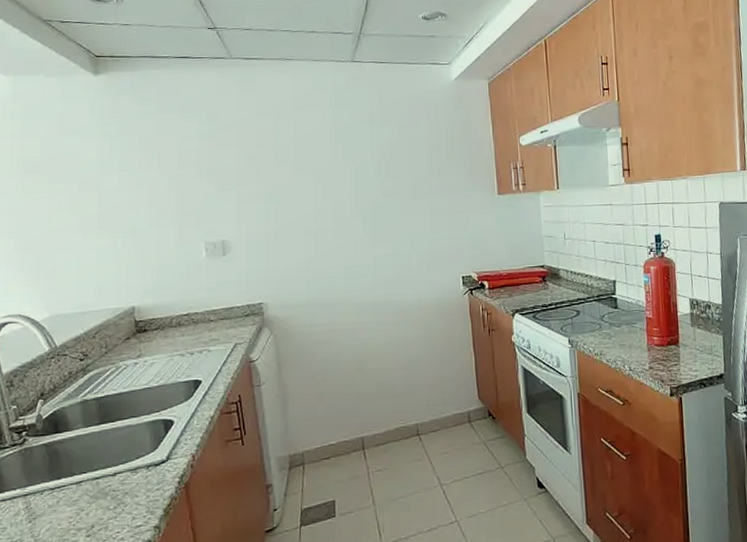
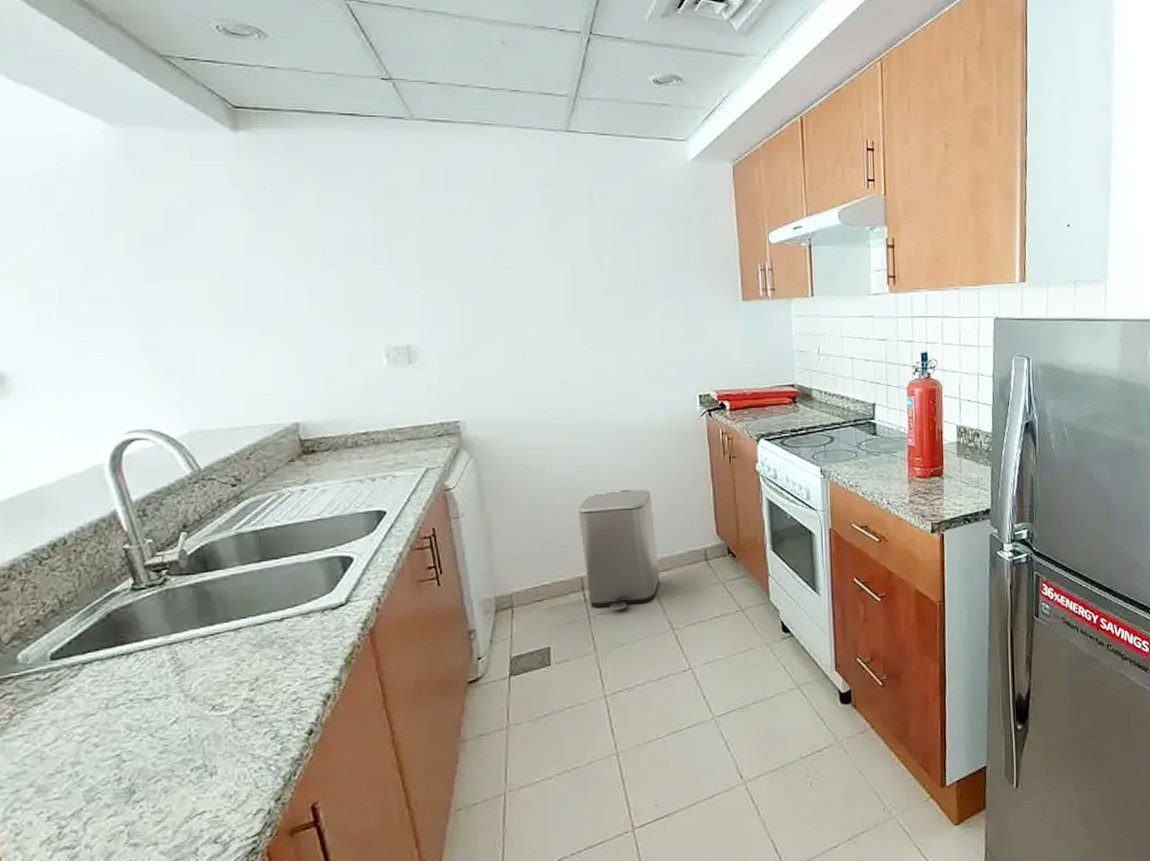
pedal bin: none [359,359,429,467] -> present [577,489,660,610]

